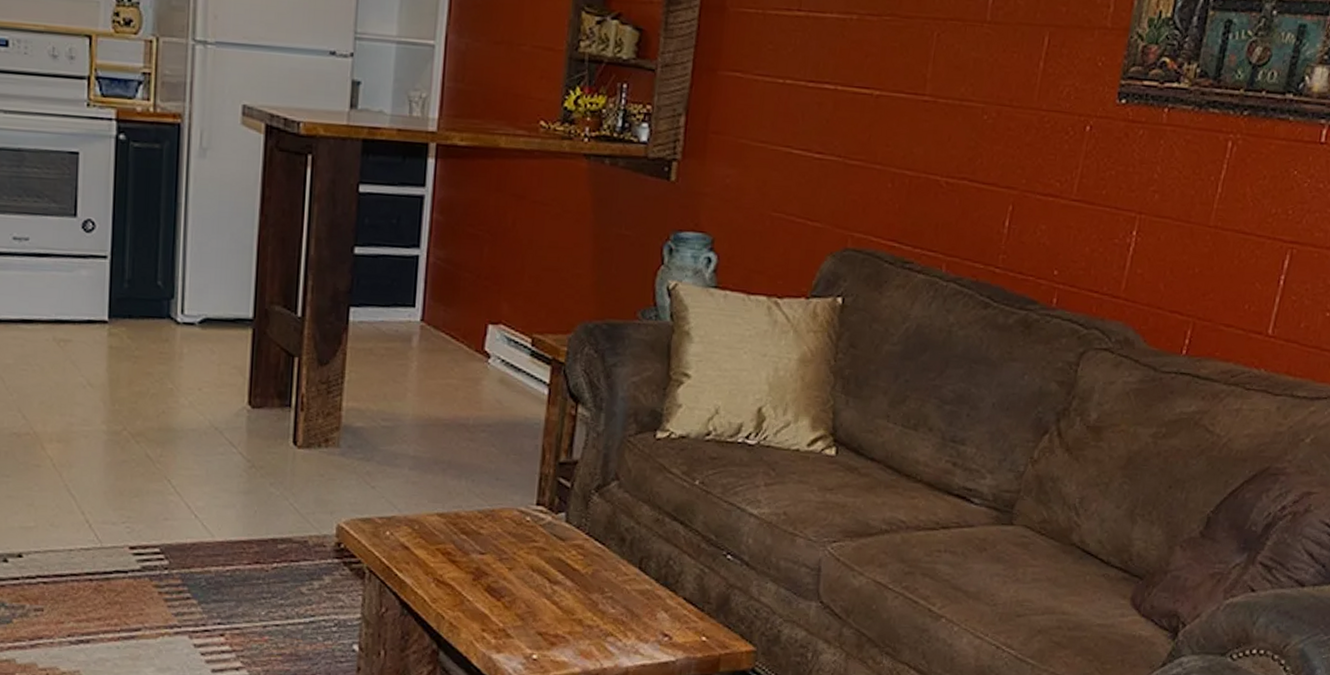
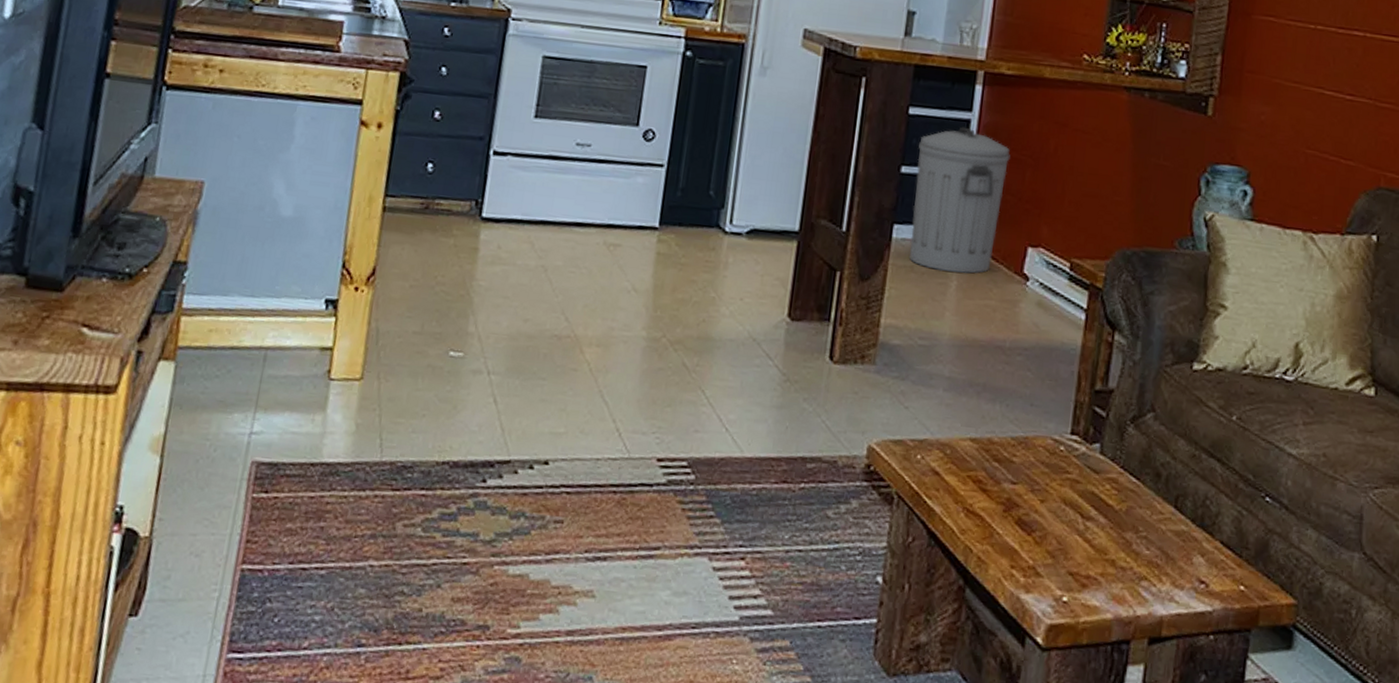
trash can: none [367,203,467,354] -> present [908,126,1010,274]

